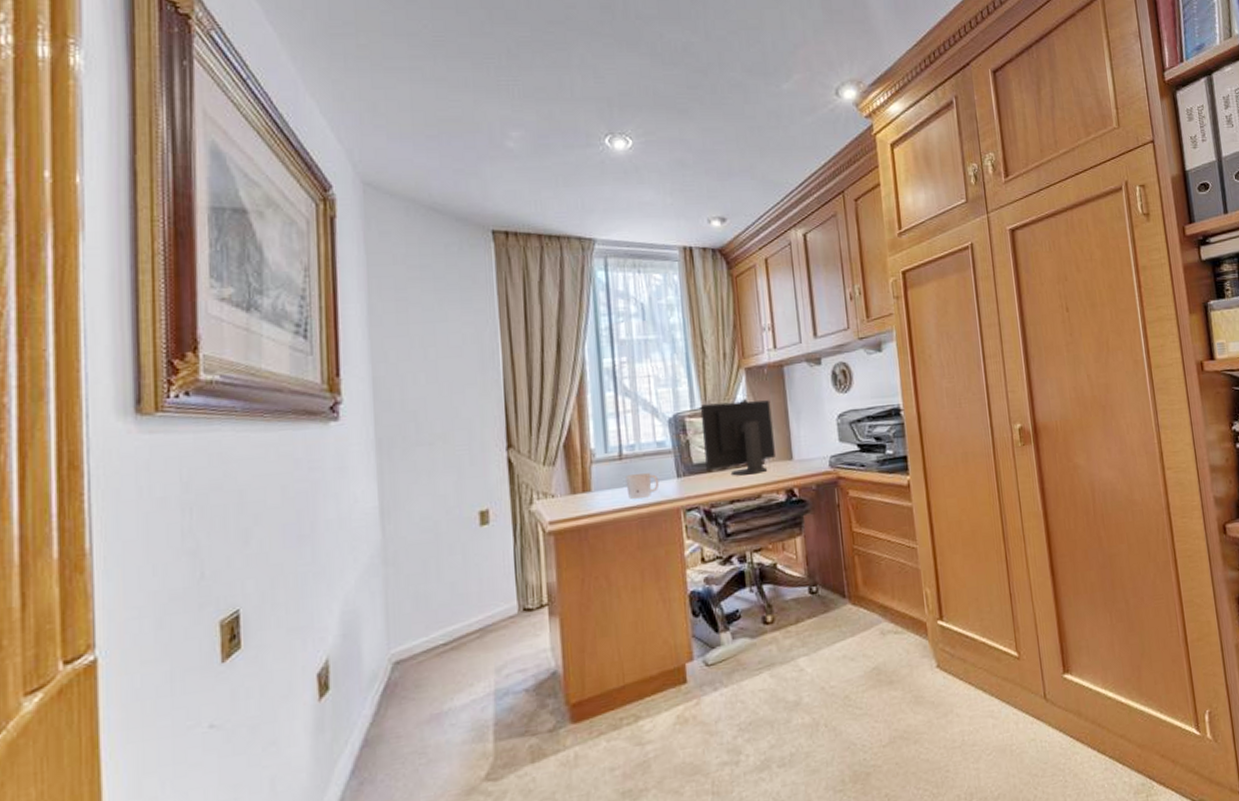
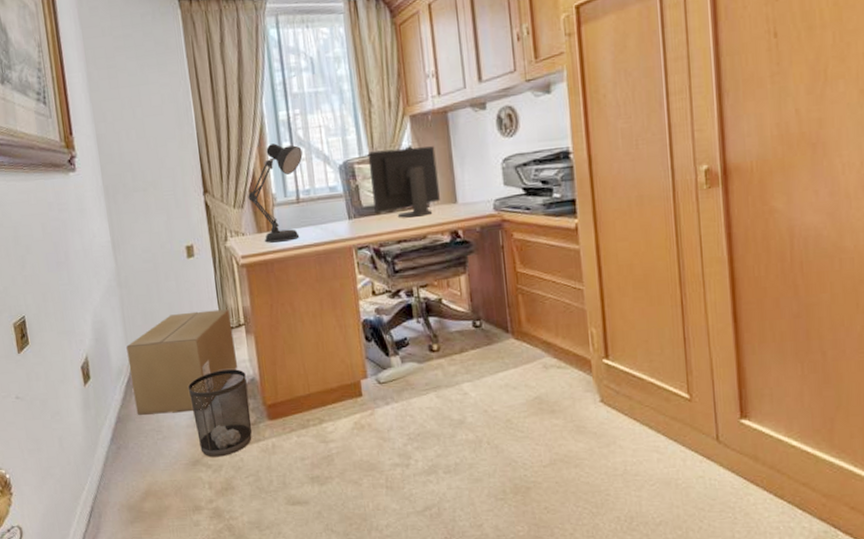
box: none [387,586,537,734] -> present [126,309,238,415]
waste bin: none [467,661,550,781] -> present [187,369,252,457]
desk lamp: none [561,393,628,506] -> present [248,143,303,243]
mug: present [625,473,660,501] -> none [303,215,333,239]

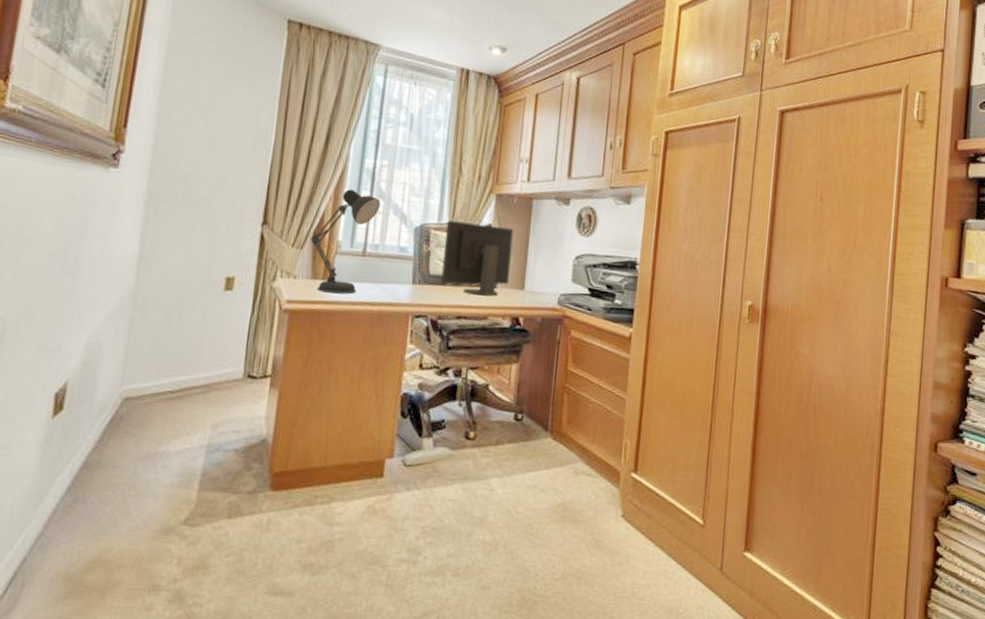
box: present [126,309,238,415] -> none [111,350,258,468]
waste bin: present [187,369,252,457] -> none [179,424,258,528]

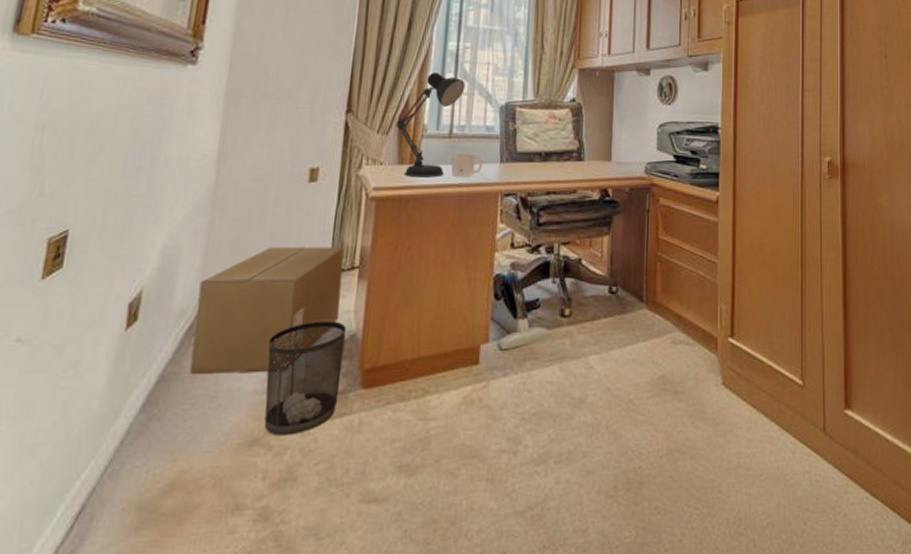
box: none [111,350,258,468] -> present [189,246,345,374]
waste bin: none [179,424,258,528] -> present [264,321,346,436]
mug: none [363,272,395,298] -> present [451,154,483,179]
computer monitor: present [441,220,514,297] -> none [529,97,598,170]

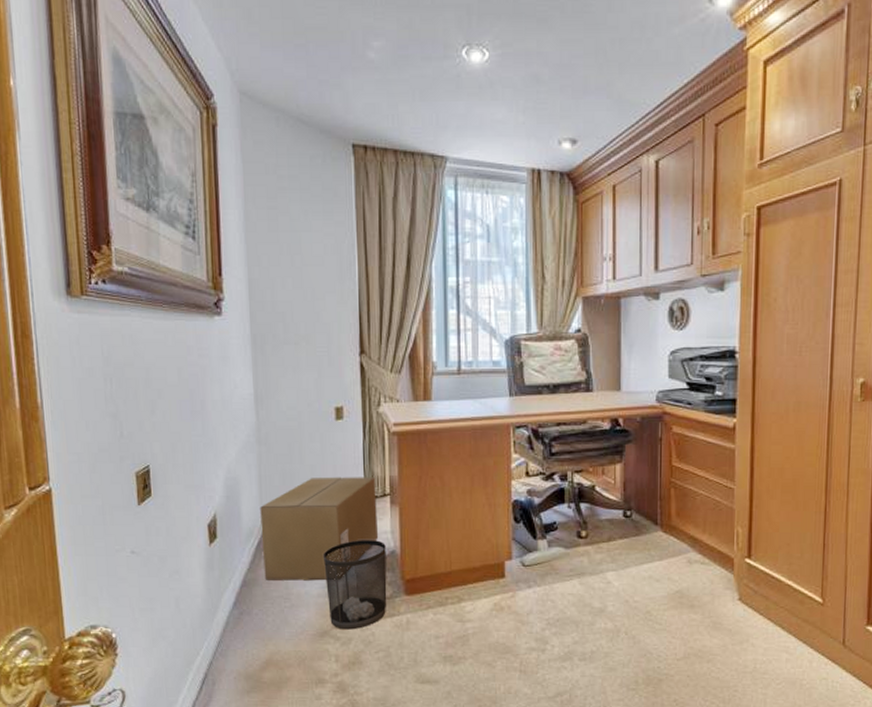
desk lamp: present [396,72,465,178] -> none [407,310,469,413]
mug: present [451,154,483,179] -> none [462,389,493,413]

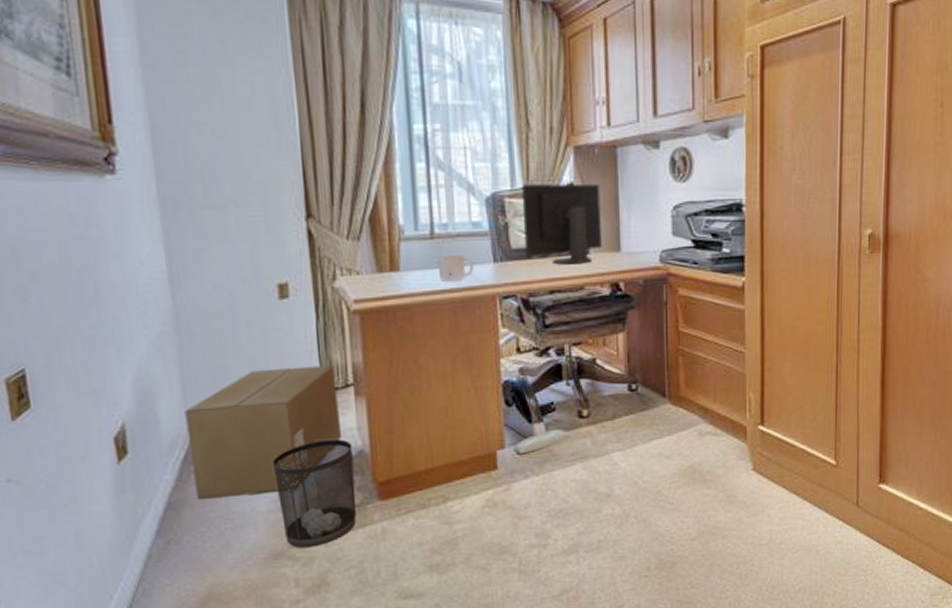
mug: none [462,389,493,413] -> present [437,255,474,283]
computer monitor: none [535,329,604,401] -> present [521,183,602,265]

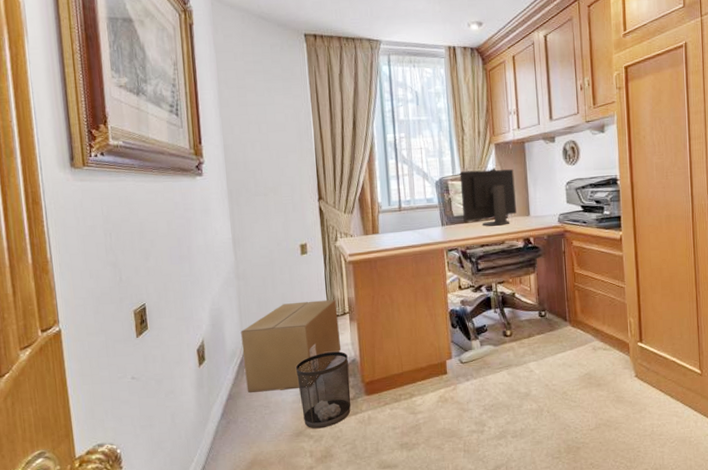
mug: present [437,255,474,283] -> none [404,222,429,242]

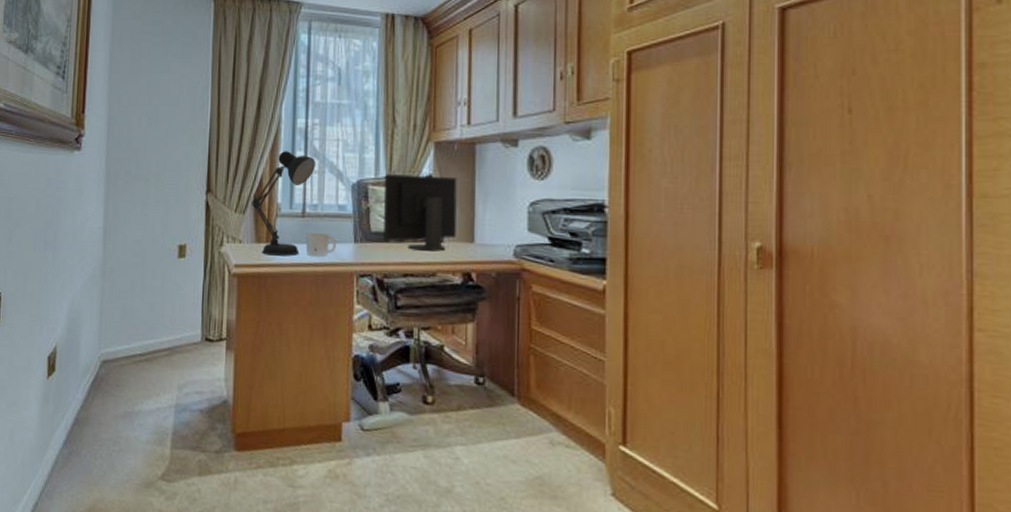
box: present [241,299,342,393] -> none [96,316,213,427]
waste bin: present [295,351,351,429] -> none [154,385,218,484]
desk lamp: none [357,161,406,244] -> present [252,151,316,257]
mug: none [404,222,429,242] -> present [305,233,337,258]

